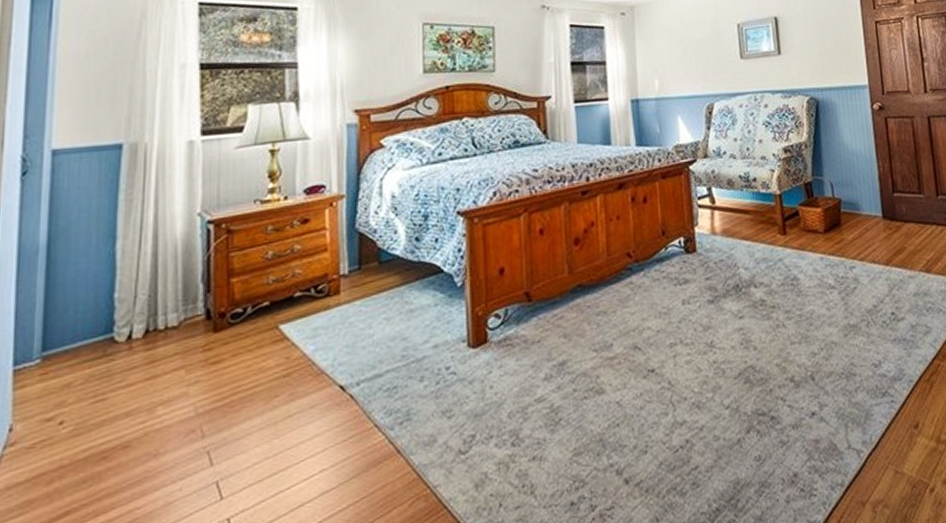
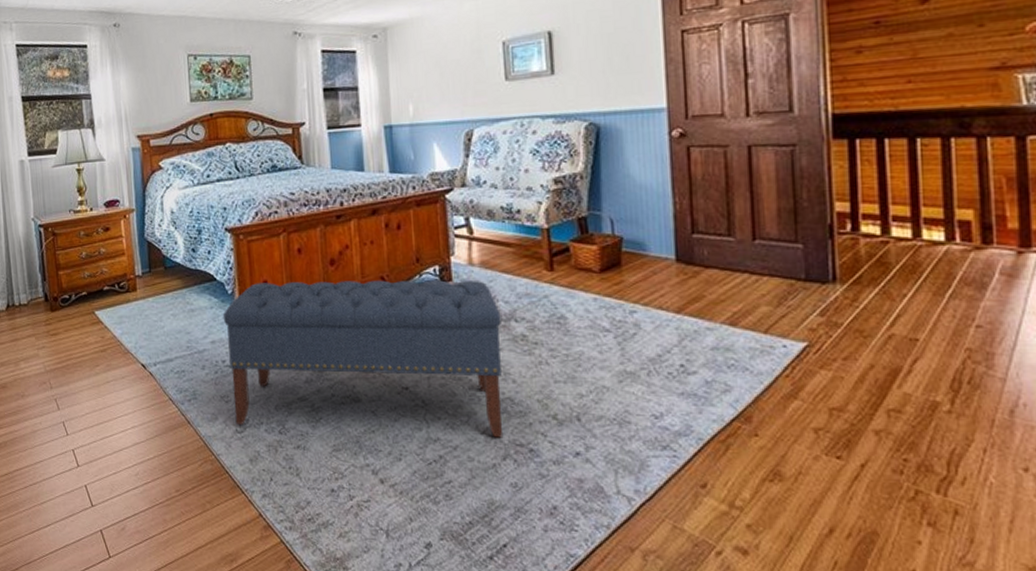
bench: none [449,249,746,444] -> present [222,280,503,438]

